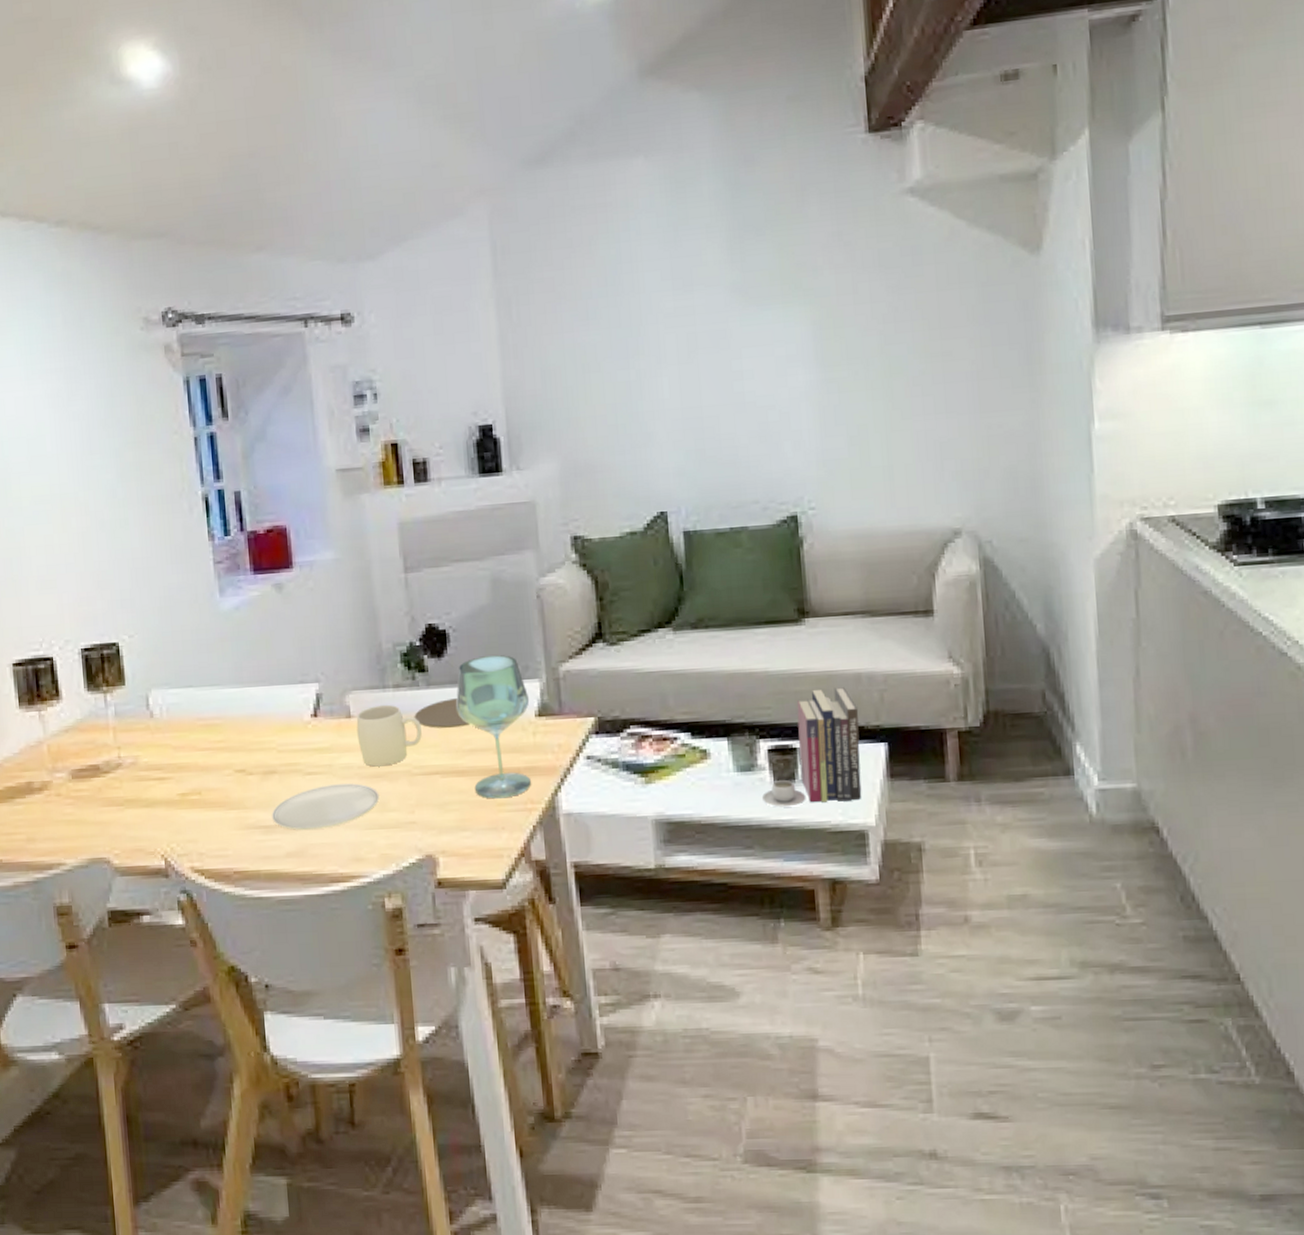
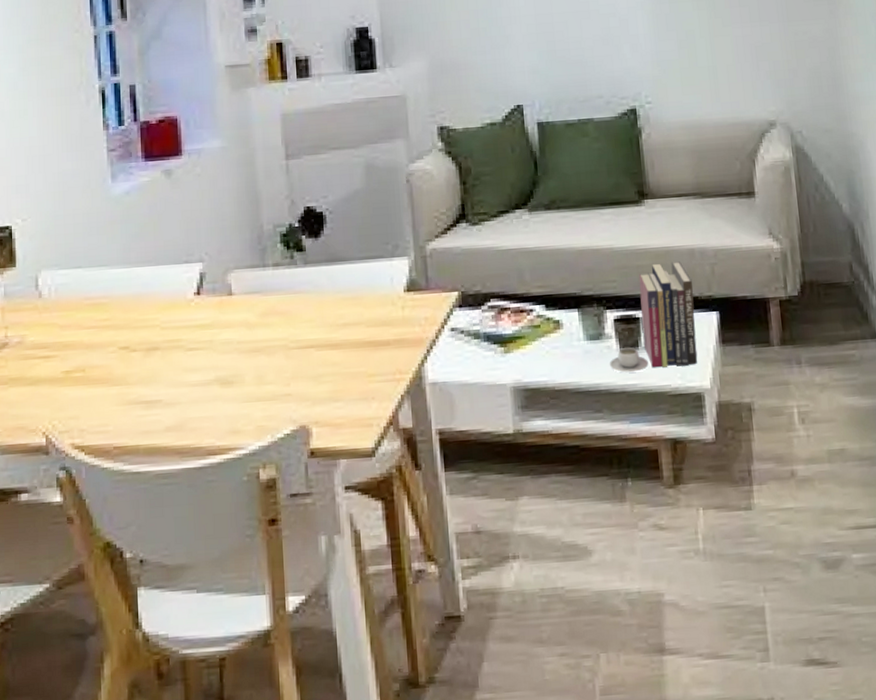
plate: present [271,783,380,831] -> none [152,358,257,405]
mug: present [356,704,423,767] -> none [237,282,300,342]
plate: present [414,698,471,728] -> none [291,276,344,304]
wine glass: present [455,655,531,799] -> none [330,235,399,370]

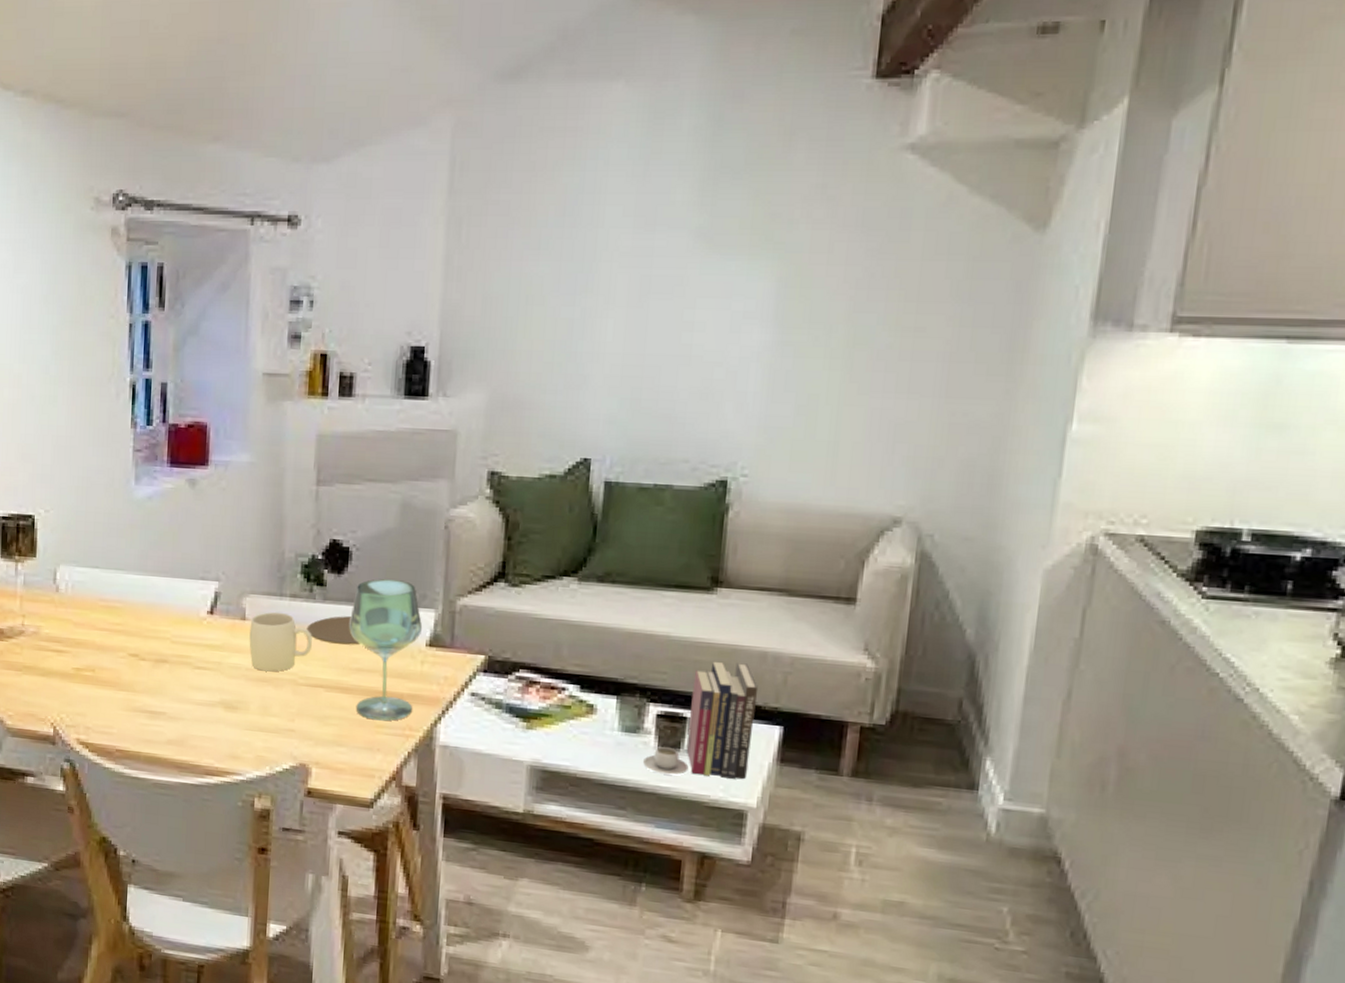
mug: none [237,282,300,342] -> present [249,612,313,672]
plate: none [291,276,344,304] -> present [306,616,361,645]
wine glass: none [330,235,399,370] -> present [348,579,423,721]

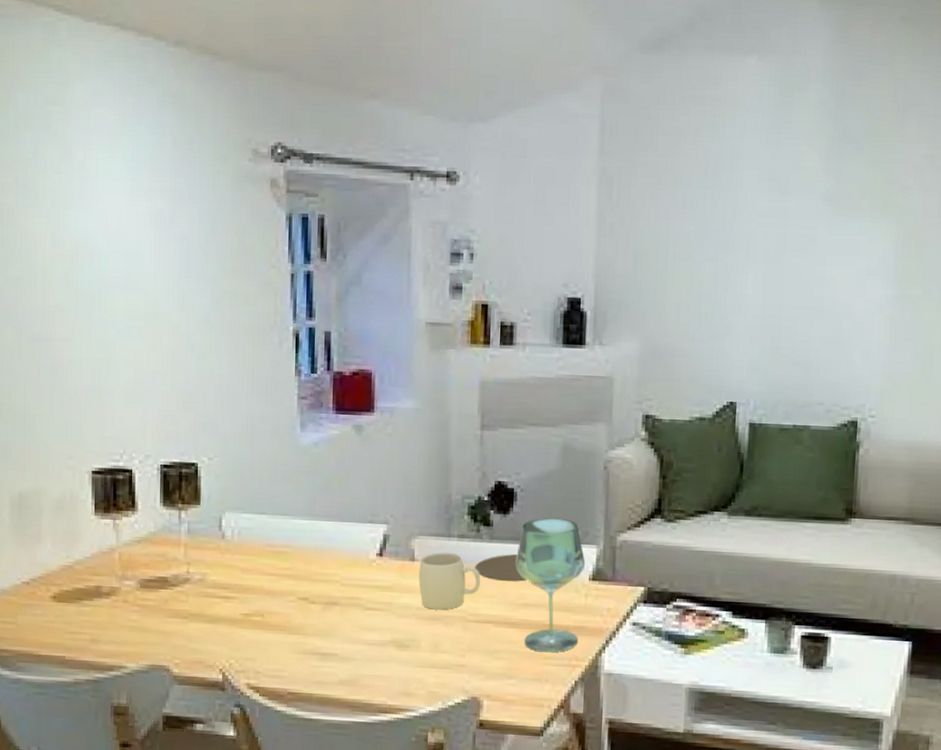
teacup: present [642,746,689,775] -> none [789,664,831,691]
books: present [686,661,759,779] -> none [828,585,890,691]

